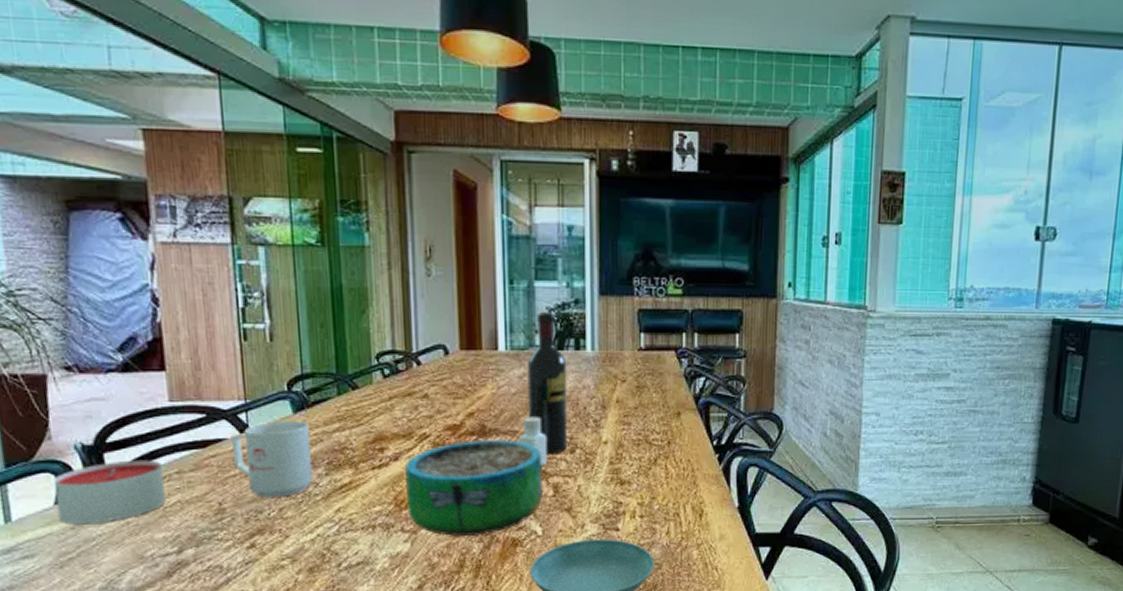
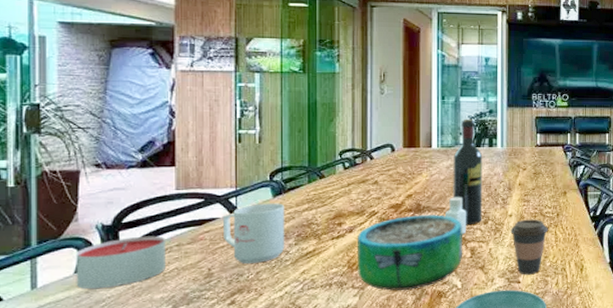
coffee cup: none [605,448,656,521] -> present [510,219,548,275]

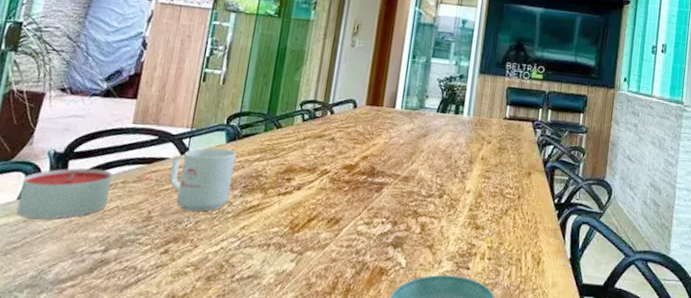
decorative bowl: present [358,215,462,291] -> none [299,179,416,262]
pepper shaker: present [444,197,467,235] -> none [398,164,422,207]
wine bottle: present [453,119,483,225] -> none [410,81,447,198]
coffee cup: present [510,219,548,275] -> none [466,198,507,262]

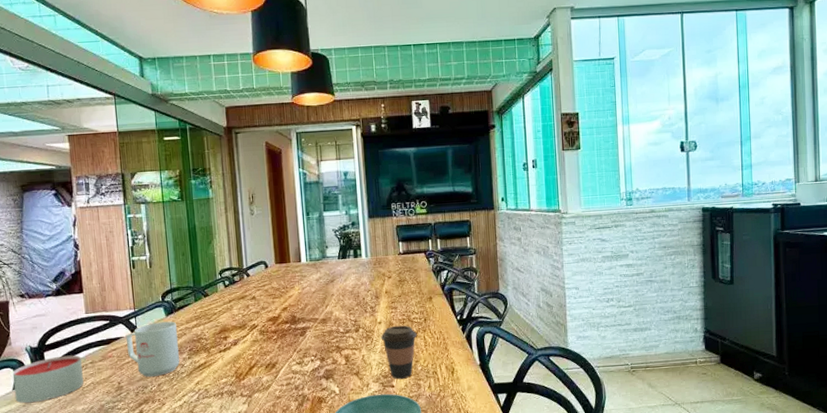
coffee cup: none [466,198,507,262] -> present [381,325,417,380]

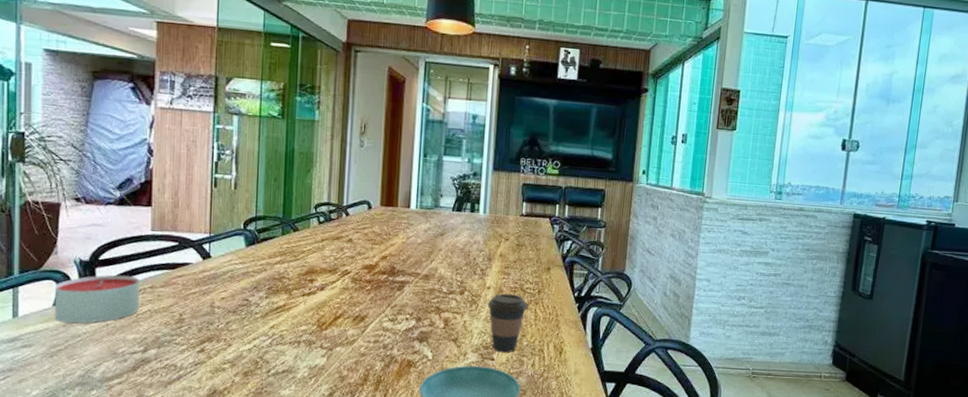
mug: present [125,321,180,377] -> none [195,252,258,313]

